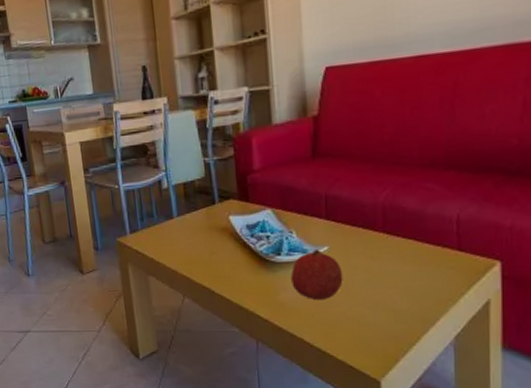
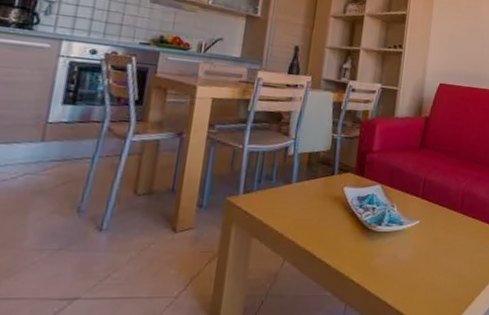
fruit: present [291,248,343,301] -> none [386,222,427,267]

